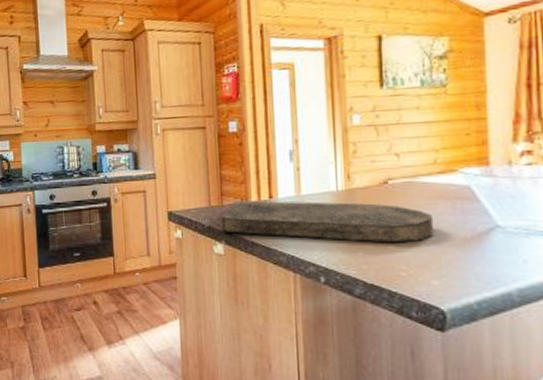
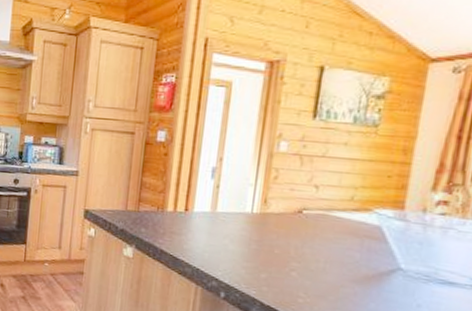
cutting board: present [222,200,435,243] -> none [135,208,340,273]

